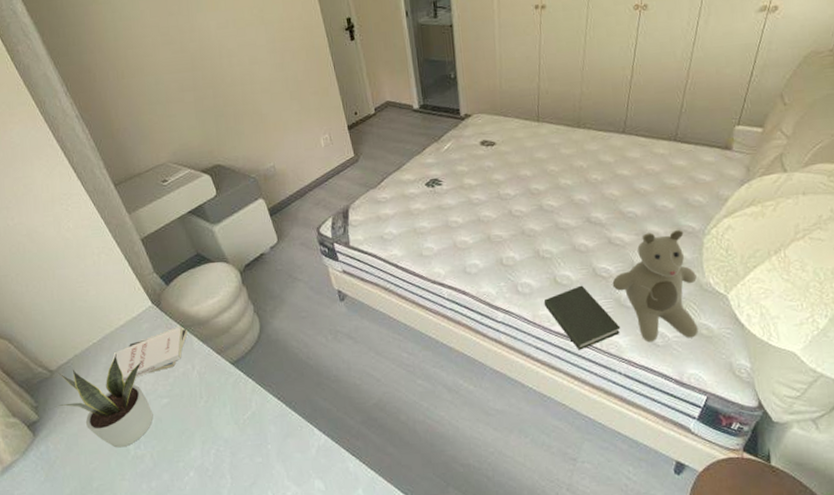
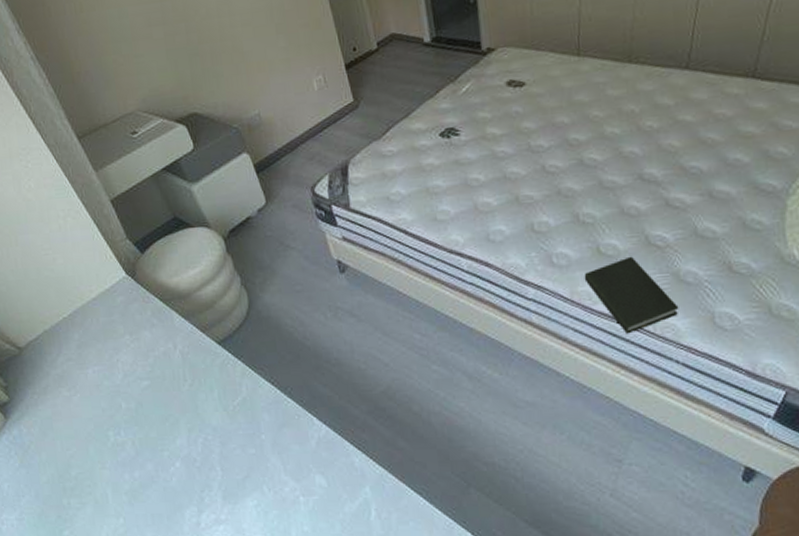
potted plant: present [54,354,153,448] -> none [24,330,133,434]
books: present [111,326,188,383] -> none [84,300,167,362]
teddy bear: present [612,229,698,343] -> none [669,188,777,326]

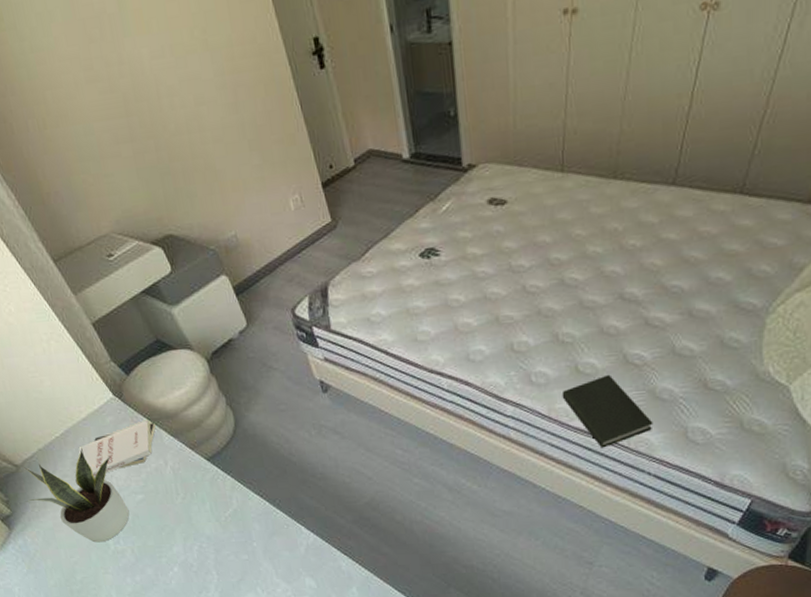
potted plant: none [24,330,133,434] -> present [24,448,130,543]
books: none [84,300,167,362] -> present [77,420,156,478]

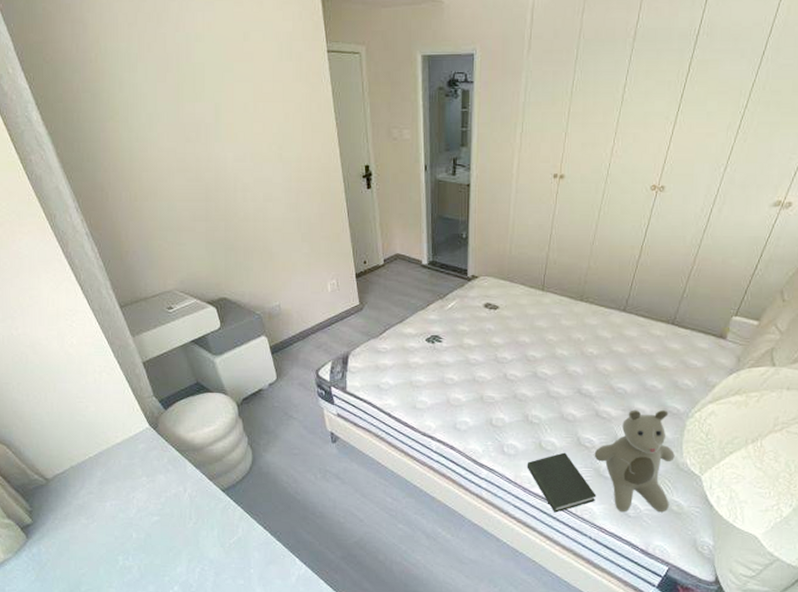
potted plant: present [24,448,130,543] -> none [47,469,143,557]
books: present [77,420,156,478] -> none [106,450,182,498]
teddy bear: none [646,306,752,440] -> present [594,409,675,513]

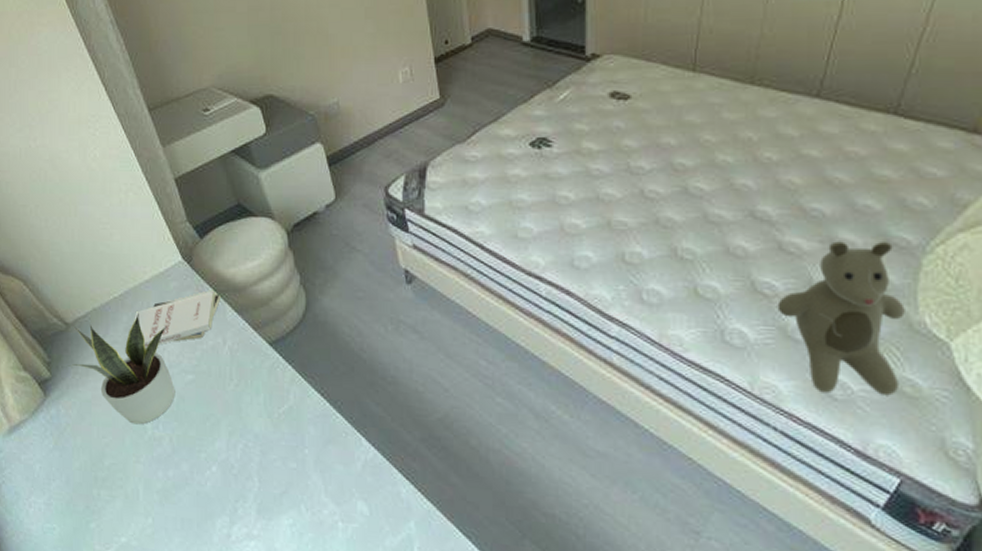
potted plant: none [47,469,143,557] -> present [67,313,175,425]
books: none [106,450,182,498] -> present [133,290,221,349]
book: present [527,452,597,513] -> none [676,302,783,390]

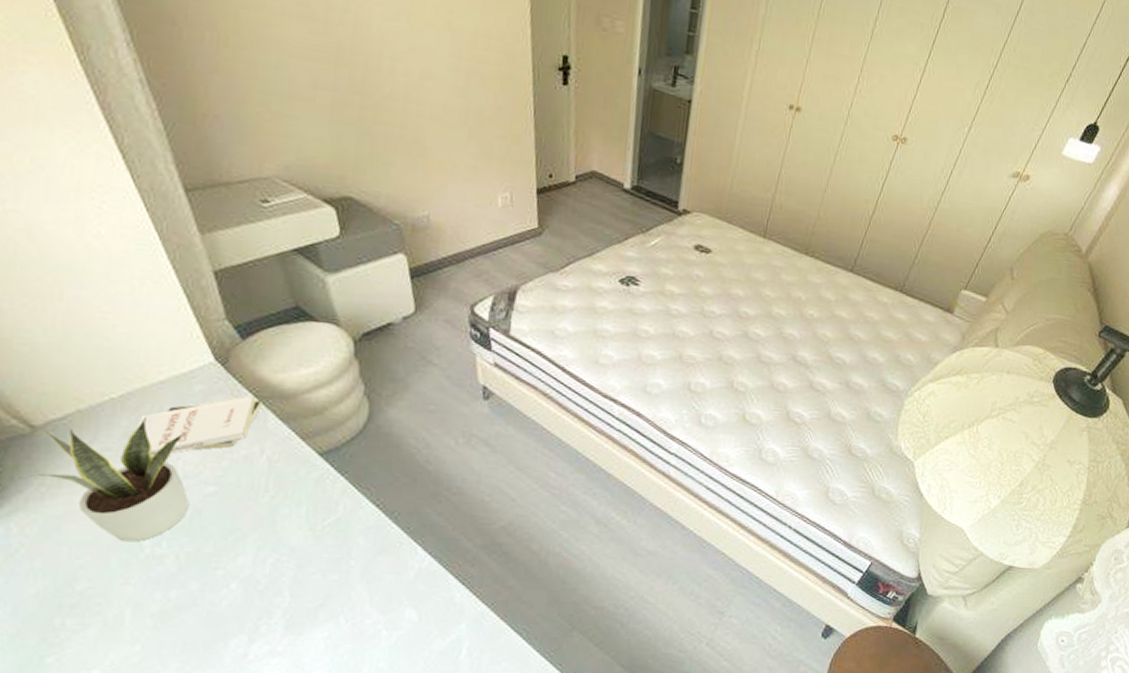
teddy bear: present [777,240,905,396] -> none [803,383,890,501]

